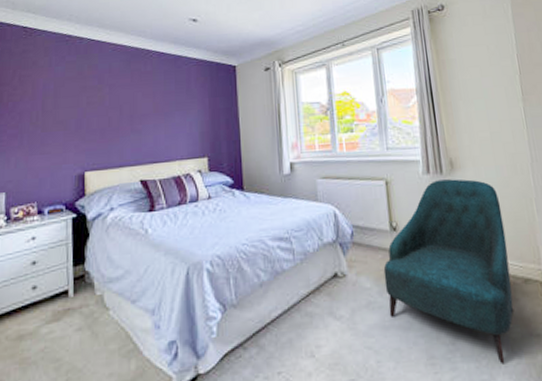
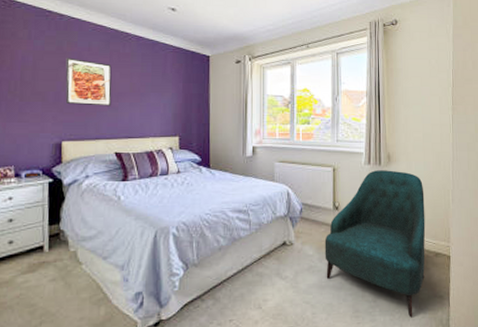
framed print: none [86,81,135,131] -> present [65,57,112,106]

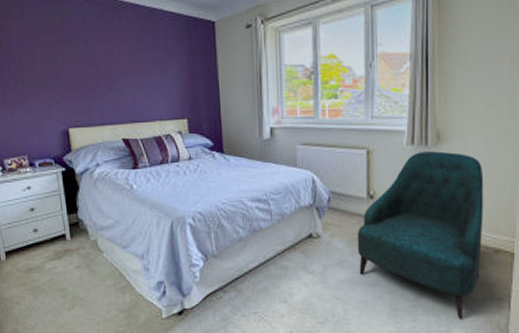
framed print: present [65,57,112,106] -> none [61,35,114,89]

